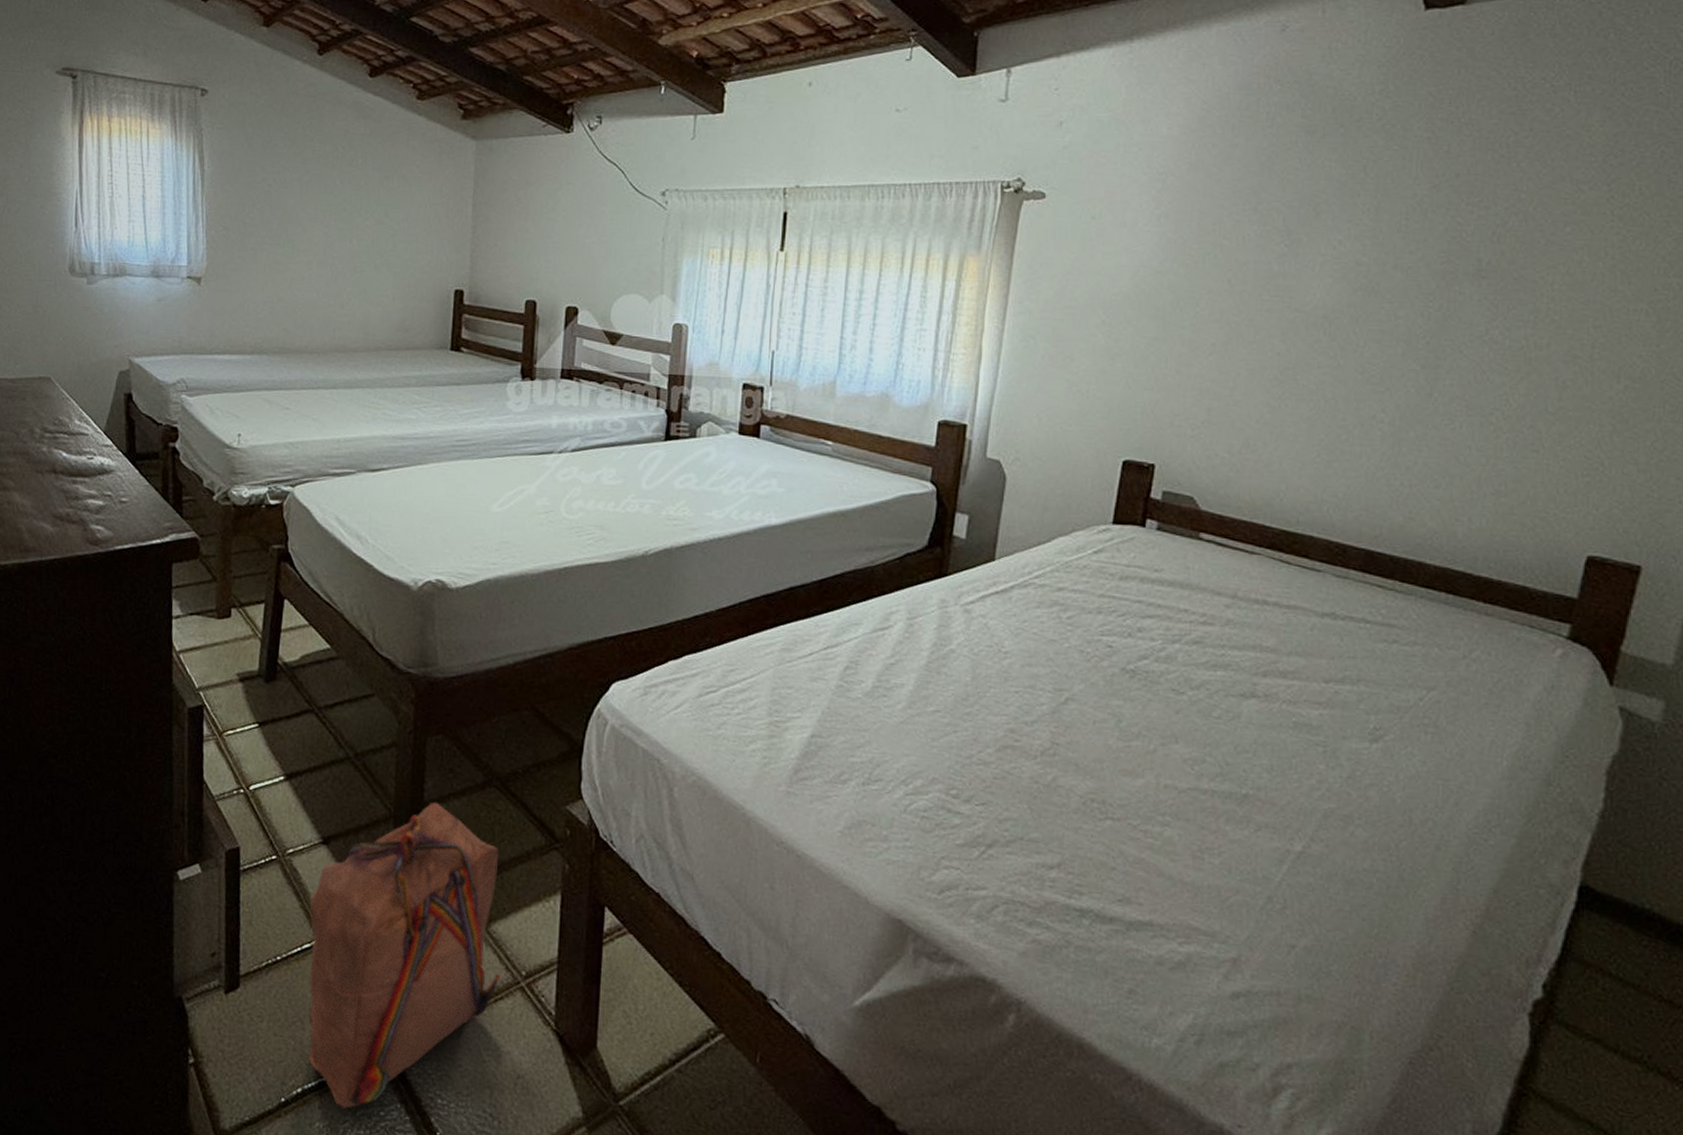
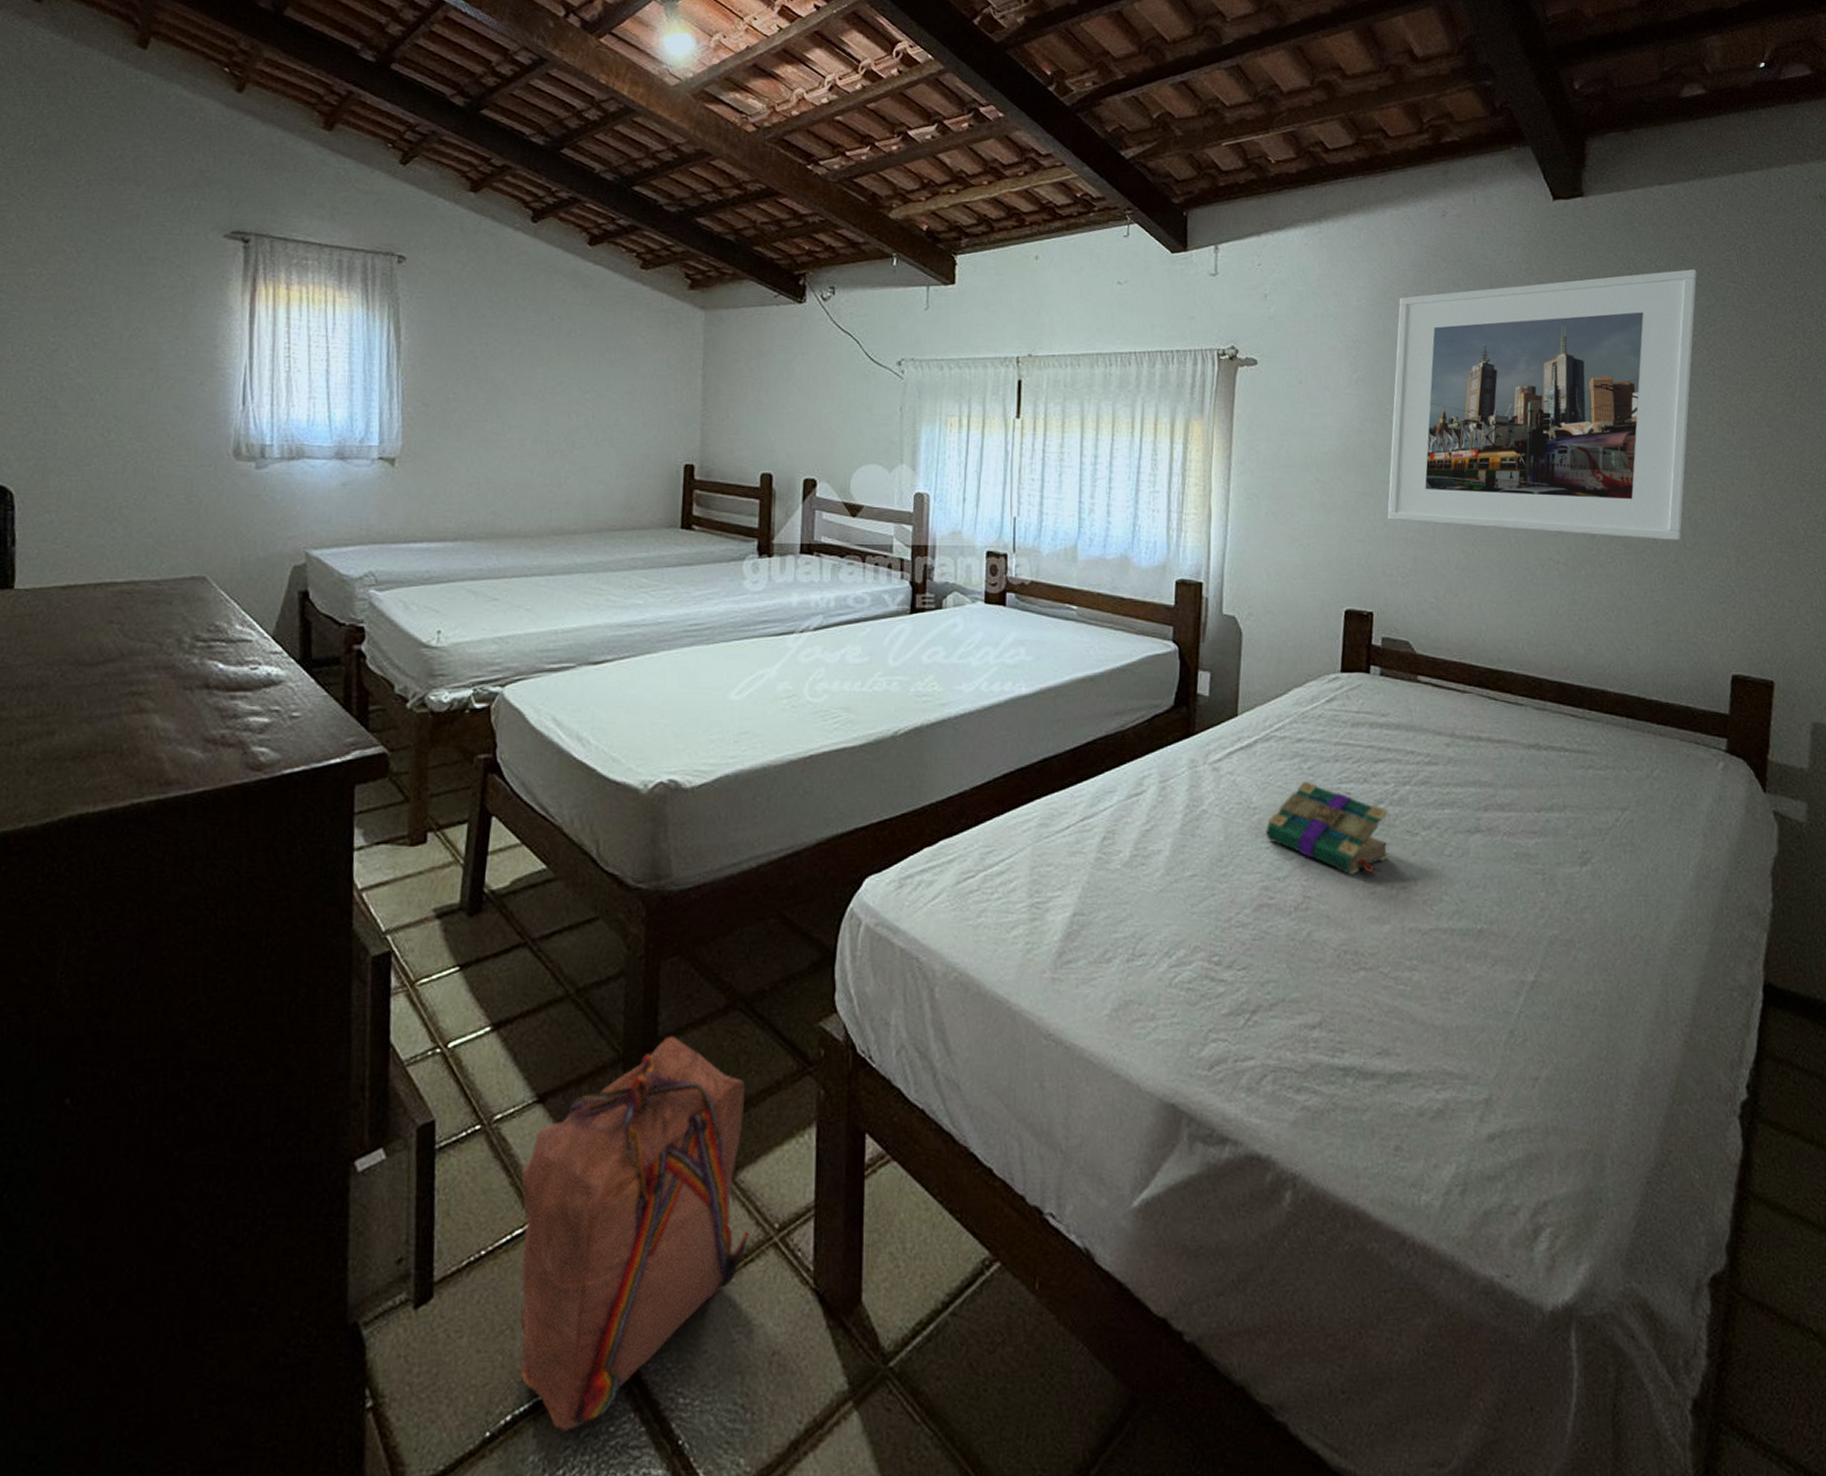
book: none [1016,629,1152,730] -> present [1266,780,1389,876]
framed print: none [1182,89,1607,405] -> present [1387,269,1697,541]

